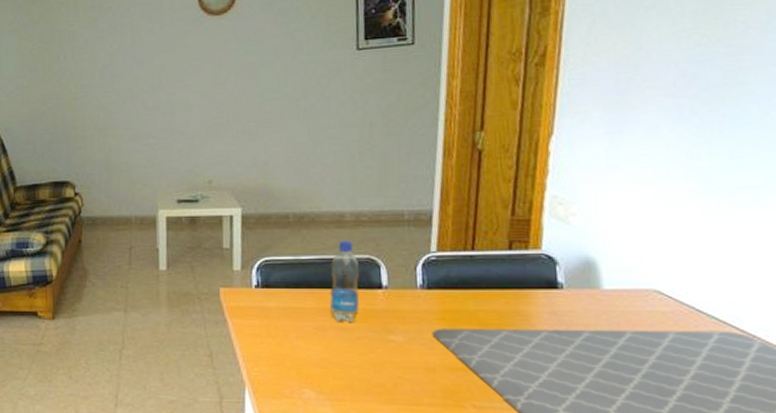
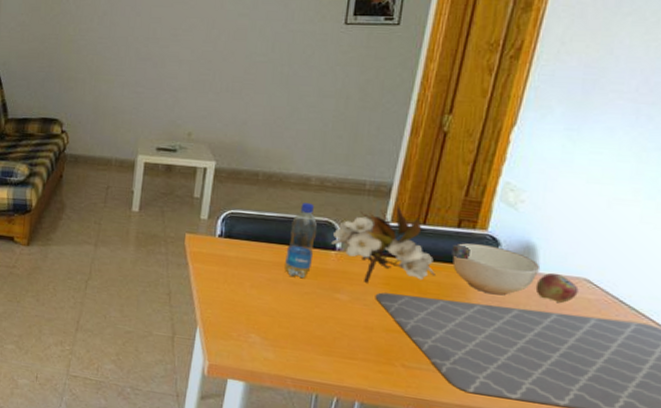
flower arrangement: none [376,231,527,321] -> present [331,203,470,284]
bowl: none [509,264,605,318] -> present [452,242,541,296]
fruit: none [603,287,650,319] -> present [535,272,579,303]

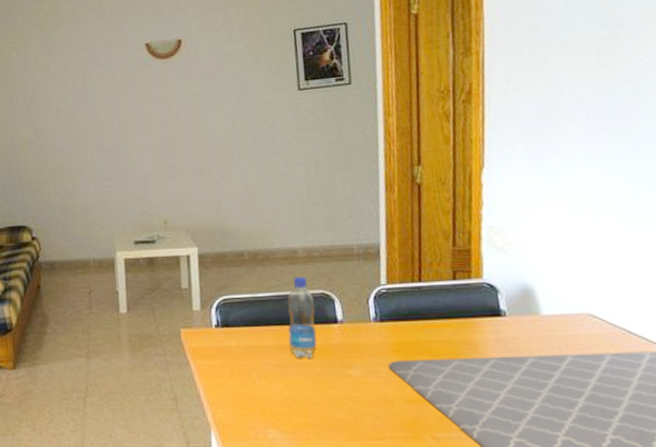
flower arrangement: present [331,203,470,284] -> none [332,263,472,354]
bowl: present [452,242,541,296] -> none [456,293,544,345]
fruit: present [535,272,579,303] -> none [543,312,587,343]

